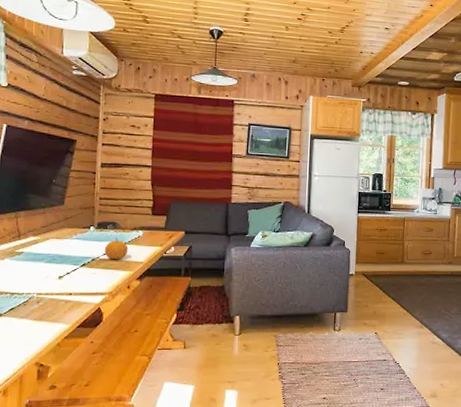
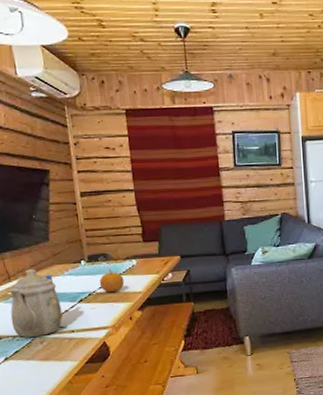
teapot: none [12,230,64,297] -> present [9,269,63,338]

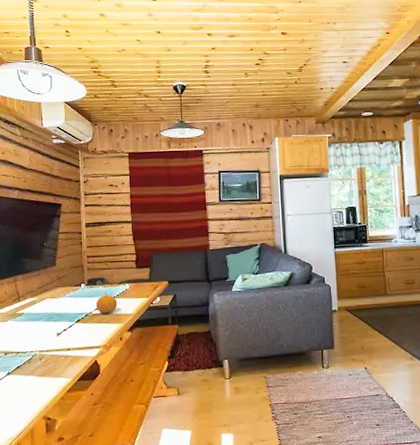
teapot: present [9,269,63,338] -> none [16,291,61,355]

